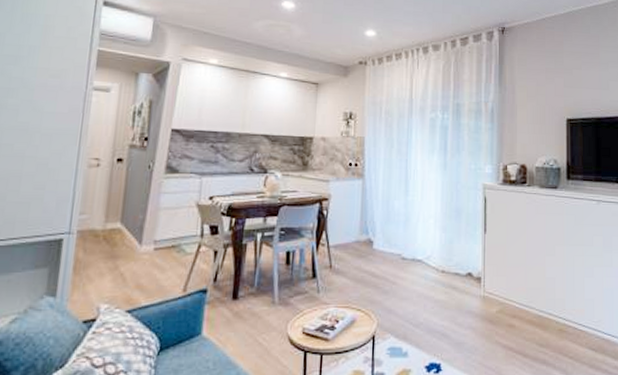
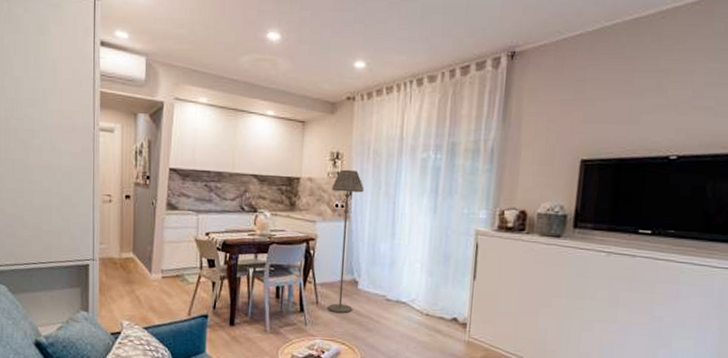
floor lamp: none [342,128,377,276] -> present [328,169,364,313]

